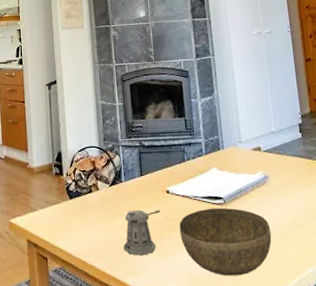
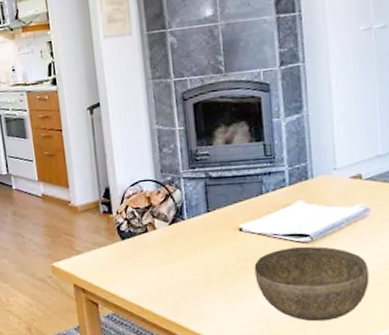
pepper shaker: present [123,209,160,256] -> none [186,250,231,300]

